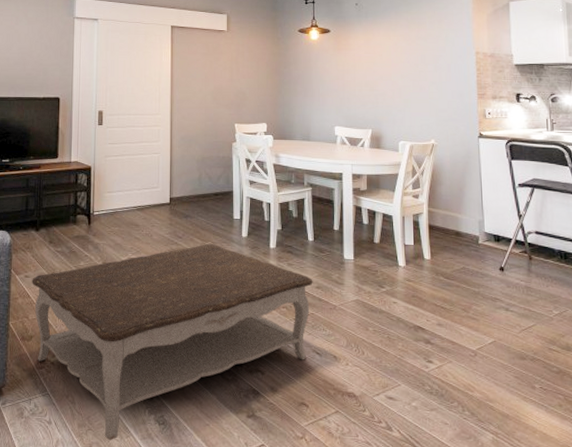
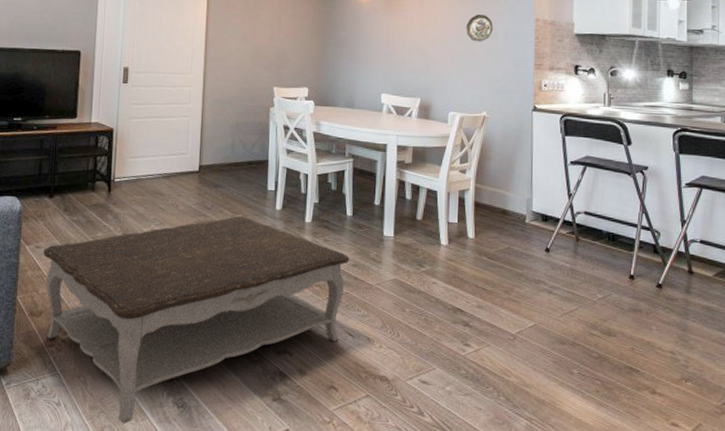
decorative plate: none [411,50,436,76] -> present [466,14,493,42]

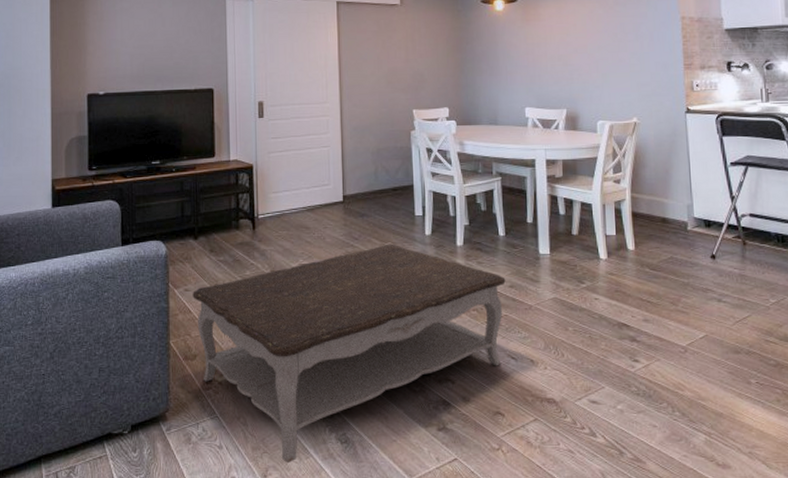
decorative plate: present [466,14,493,42] -> none [608,17,637,46]

